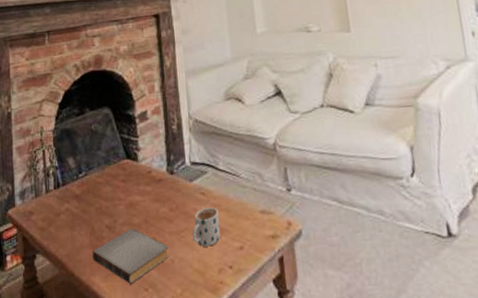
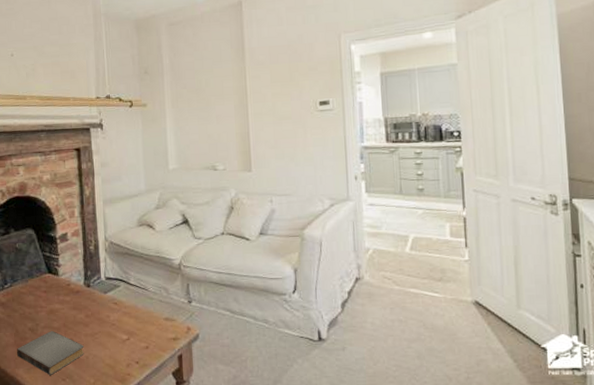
mug: present [192,208,220,247] -> none [104,315,129,346]

